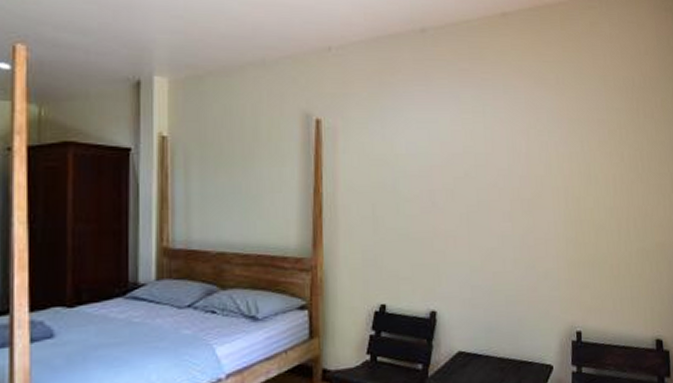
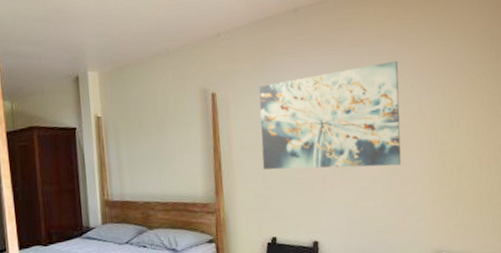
wall art: none [374,101,535,224] -> present [258,60,402,170]

